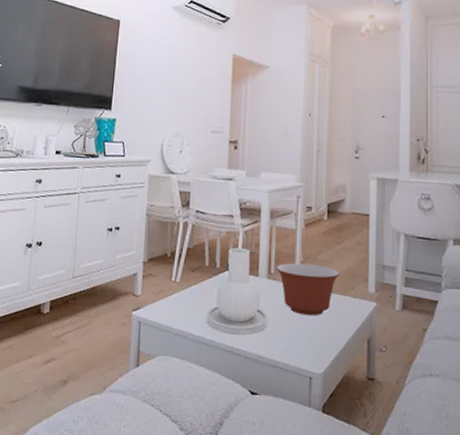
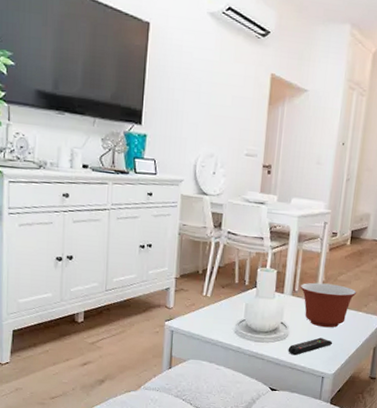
remote control: none [267,328,319,351] -> present [288,337,333,356]

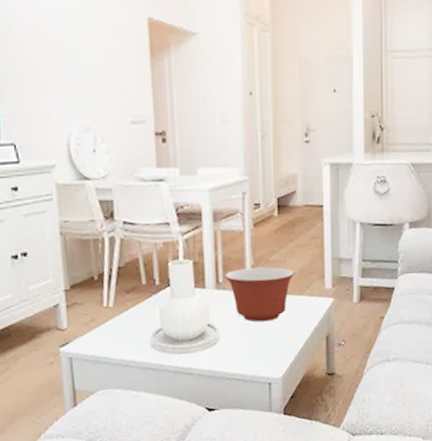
remote control: present [288,337,333,356] -> none [221,335,276,363]

